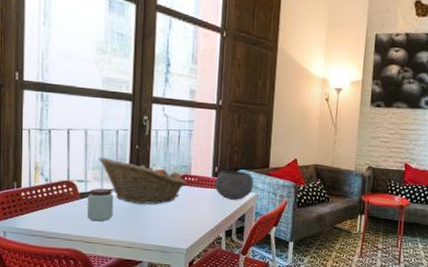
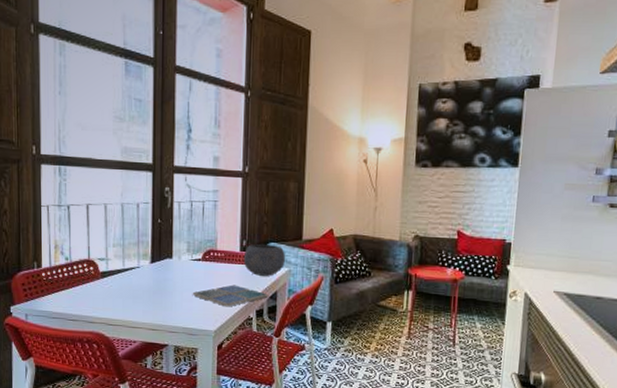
peanut butter: present [87,188,114,222] -> none [110,266,136,303]
fruit basket: present [98,157,187,205] -> none [119,233,213,283]
drink coaster: none [167,207,238,227] -> present [193,284,269,307]

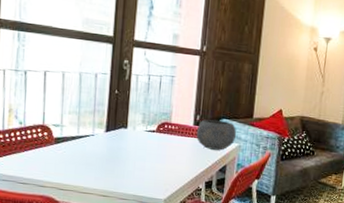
drink coaster: present [193,284,269,307] -> none [145,156,219,178]

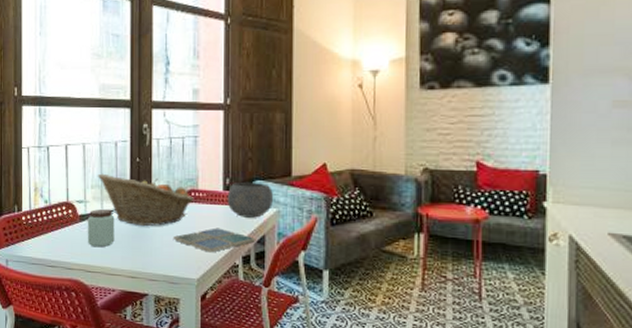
peanut butter: none [62,133,90,169] -> present [88,208,115,248]
fruit basket: none [75,101,167,152] -> present [97,173,195,227]
drink coaster: none [145,156,219,178] -> present [174,227,256,253]

